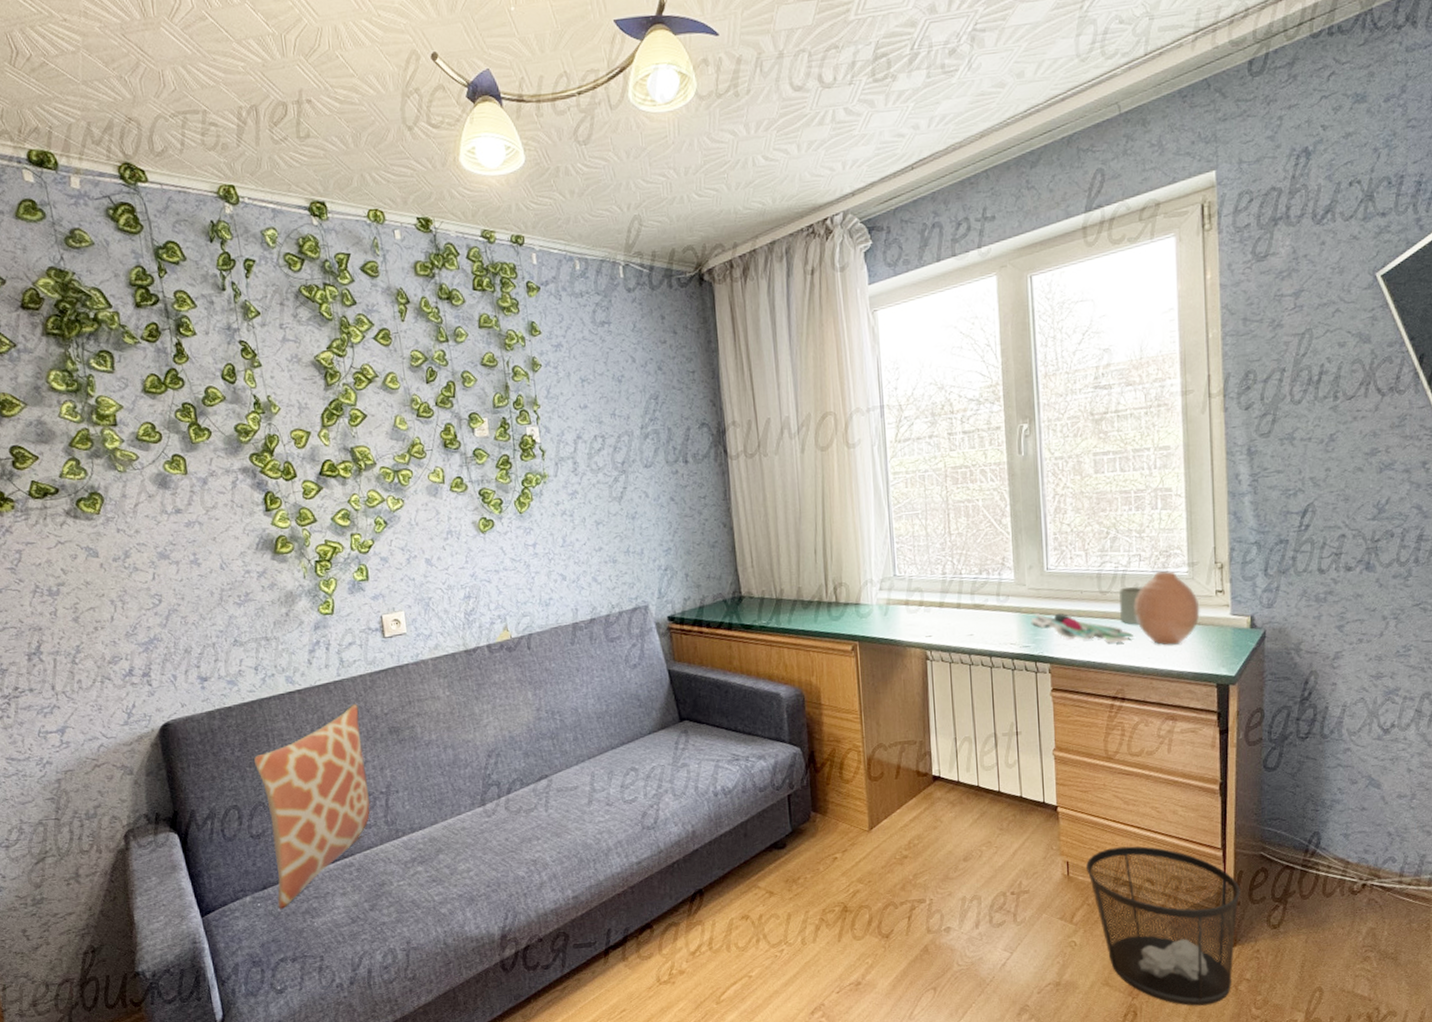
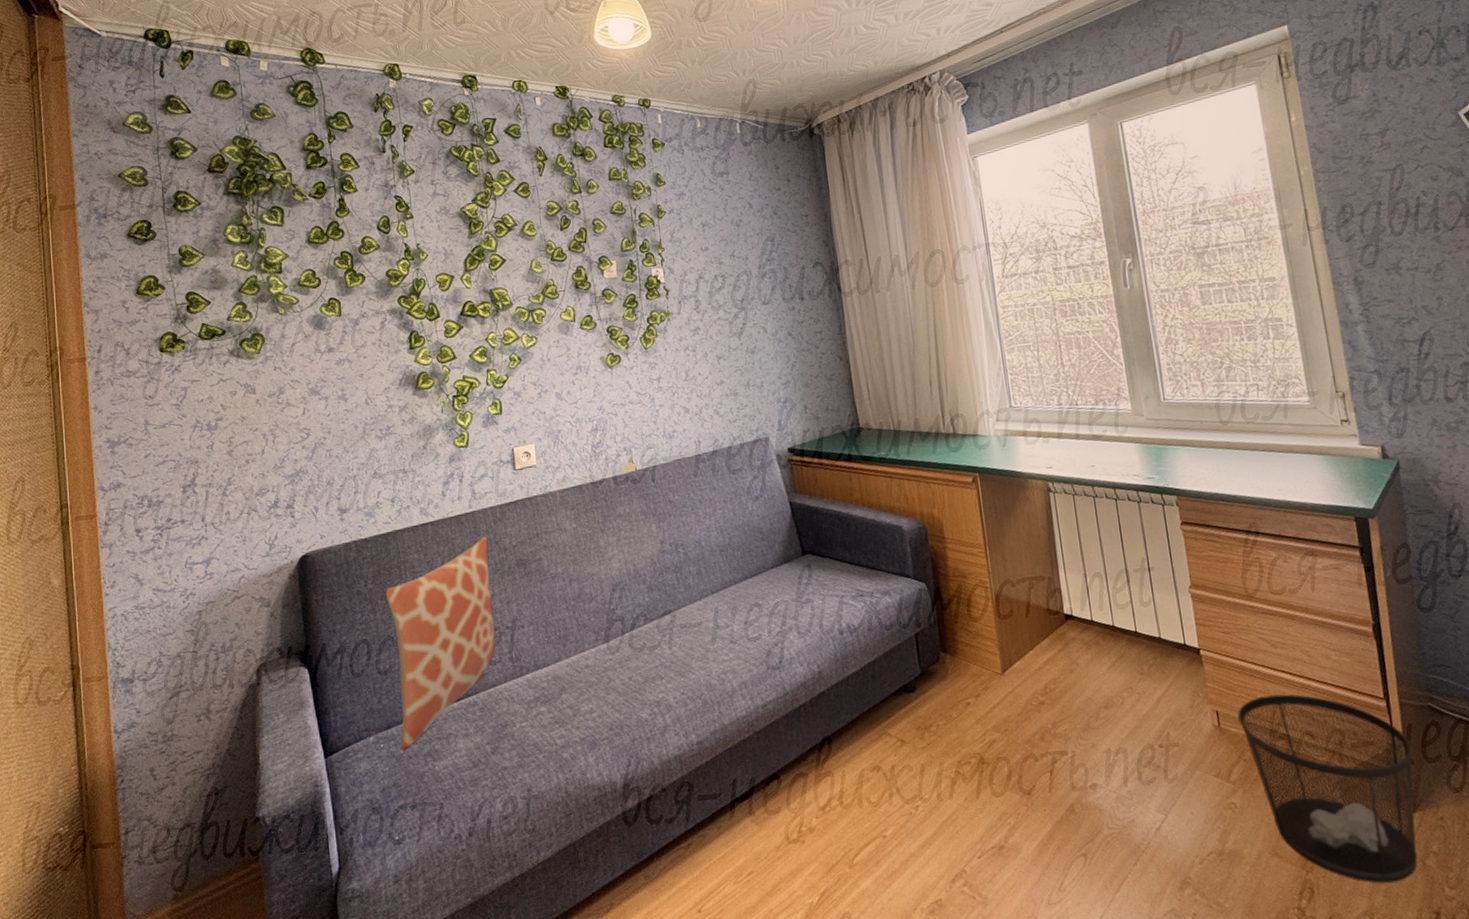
paper: present [1030,612,1134,644] -> none [1152,443,1262,475]
mug: present [1118,586,1142,625] -> none [1239,416,1264,456]
vase: present [1133,571,1200,645] -> none [1257,400,1328,477]

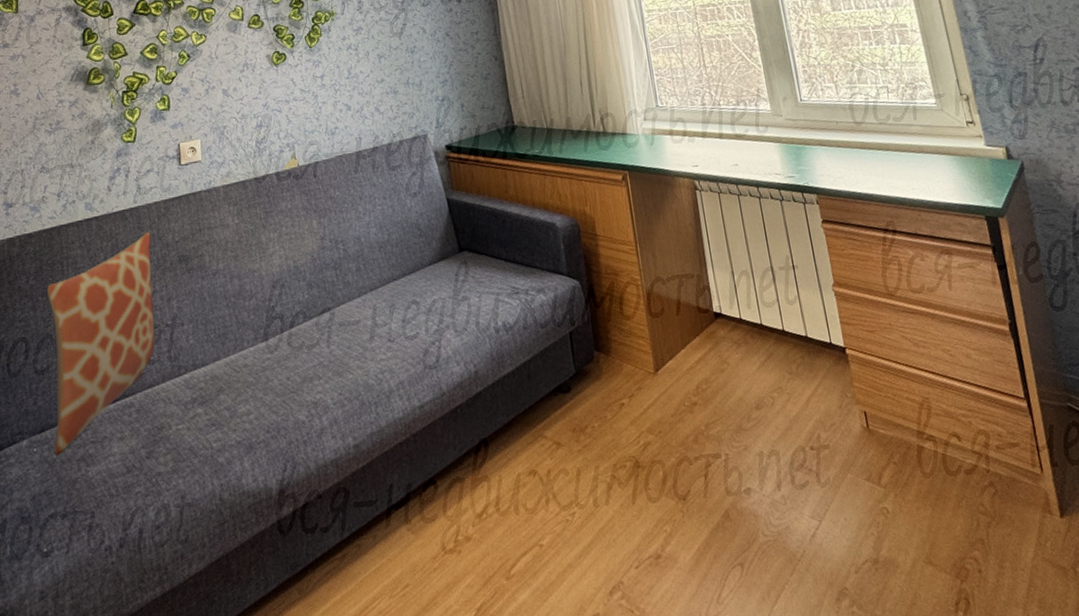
waste bin: present [1237,694,1418,883] -> none [885,394,1069,593]

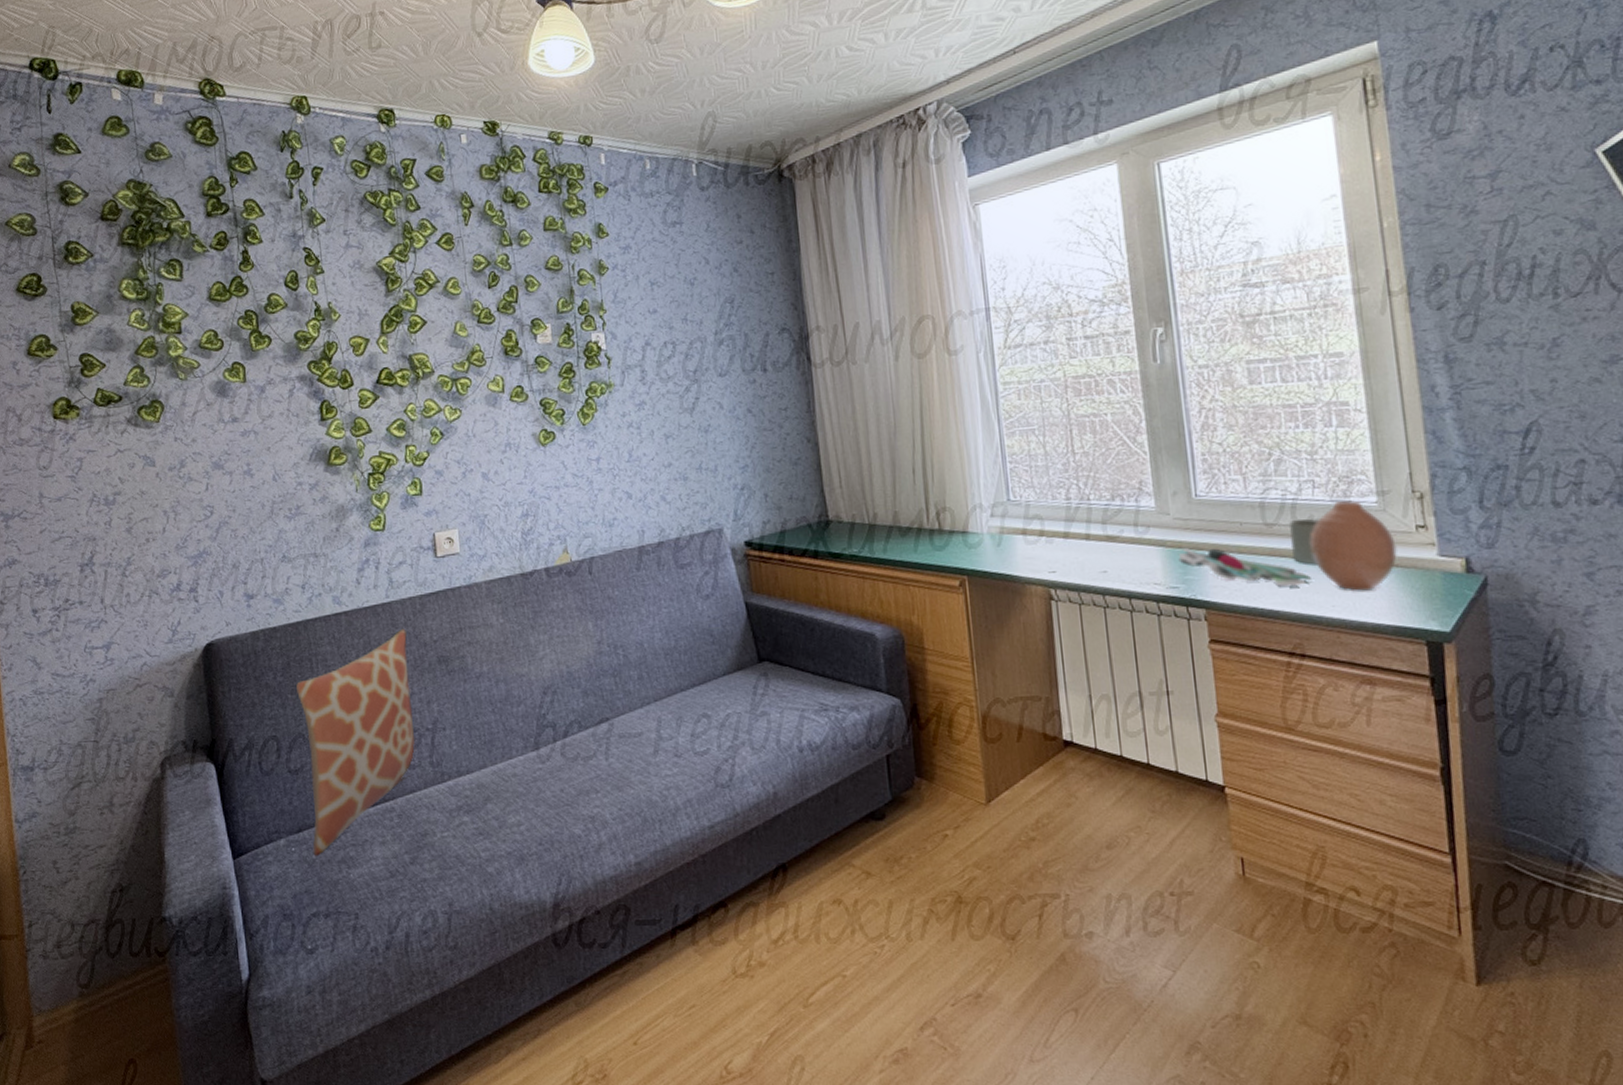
paper: none [791,142,895,174] -> present [1178,547,1313,587]
mug: none [872,117,897,156] -> present [1288,518,1319,565]
vase: none [889,102,956,176] -> present [1309,500,1397,591]

